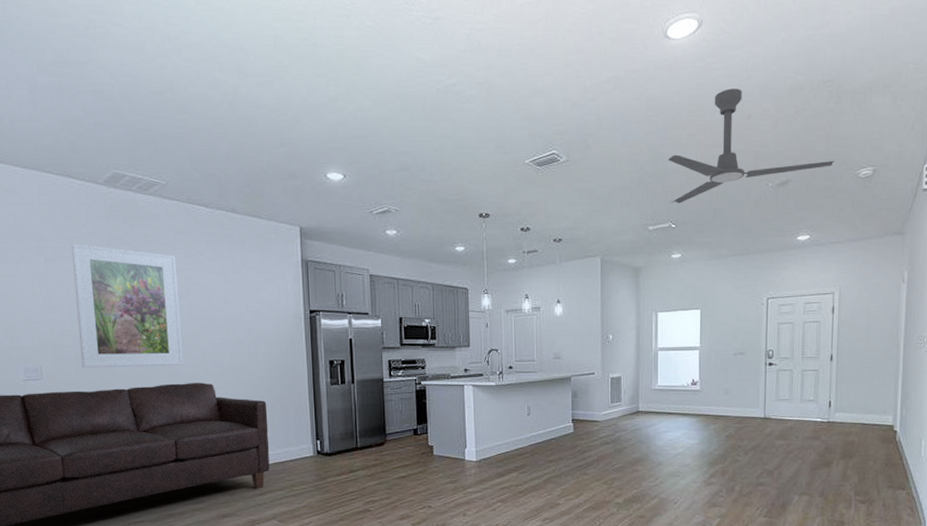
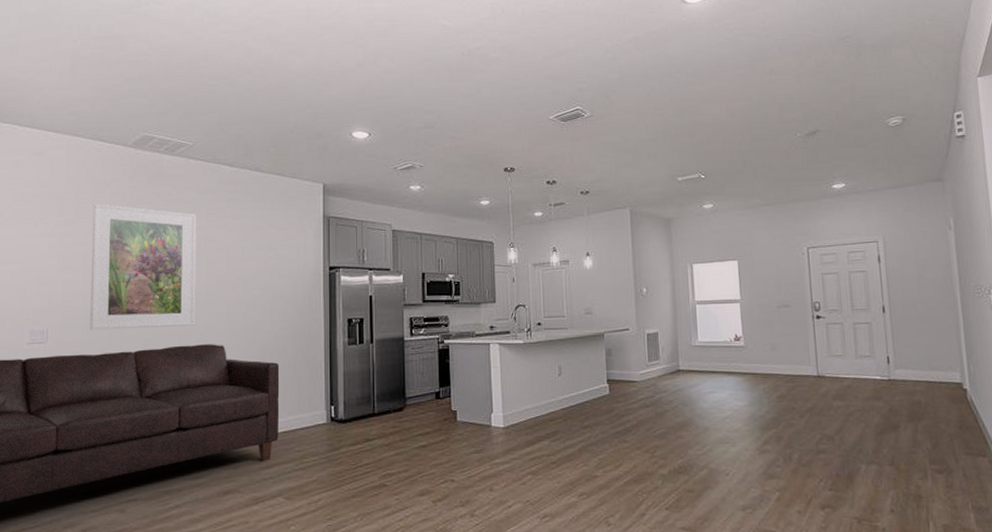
ceiling fan: present [668,89,835,204] -> none [692,46,862,155]

